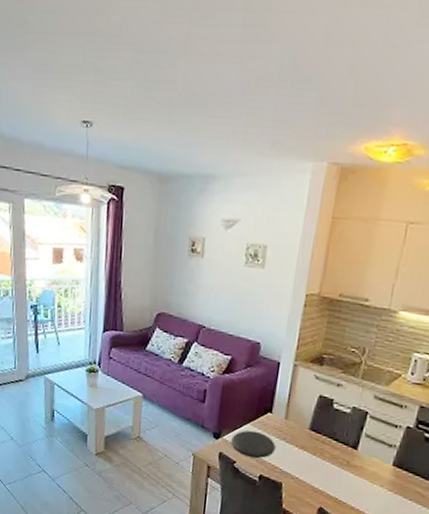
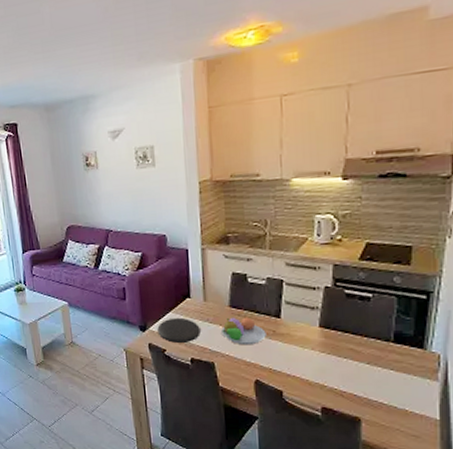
fruit bowl: none [296,440,340,472] -> present [221,316,266,346]

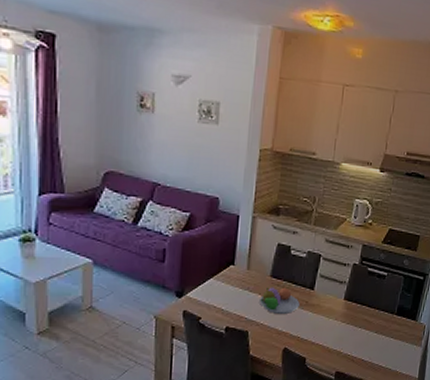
plate: present [157,317,201,344] -> none [195,284,240,312]

